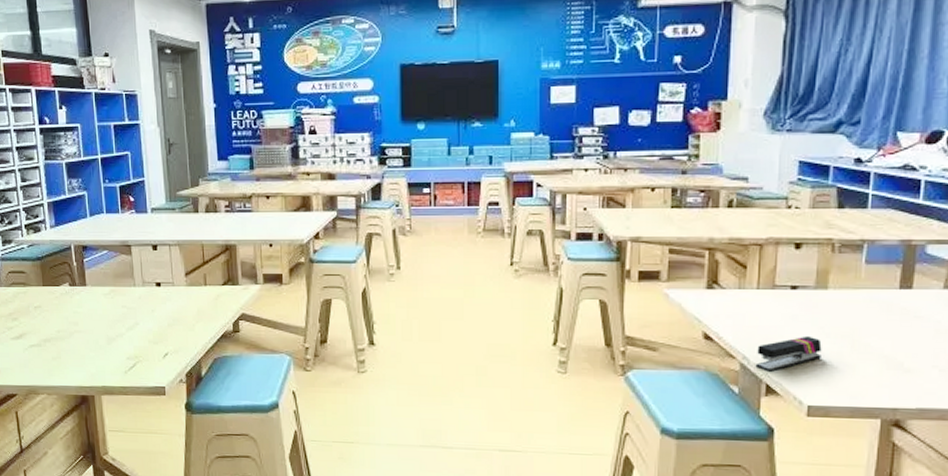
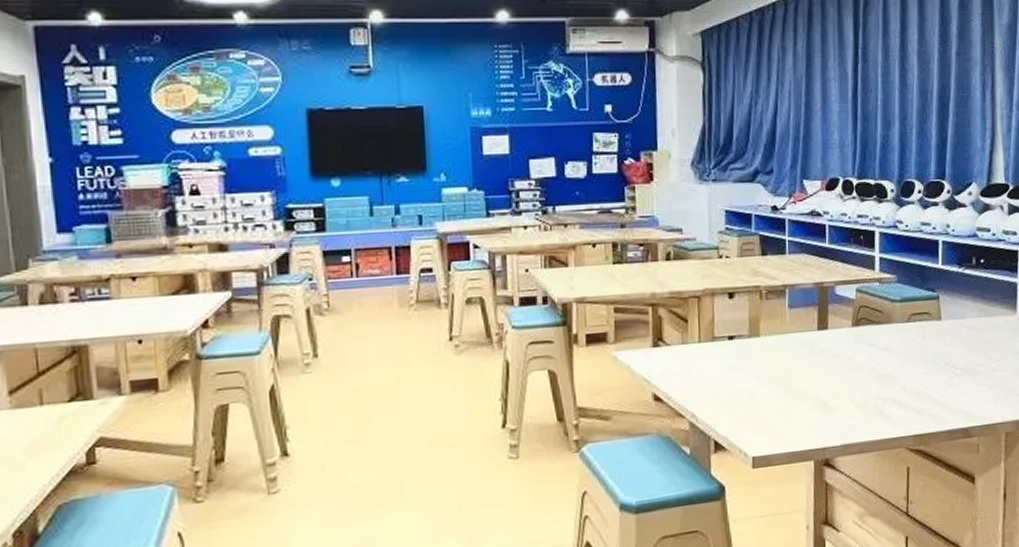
stapler: present [755,335,822,373] -> none [703,385,760,429]

